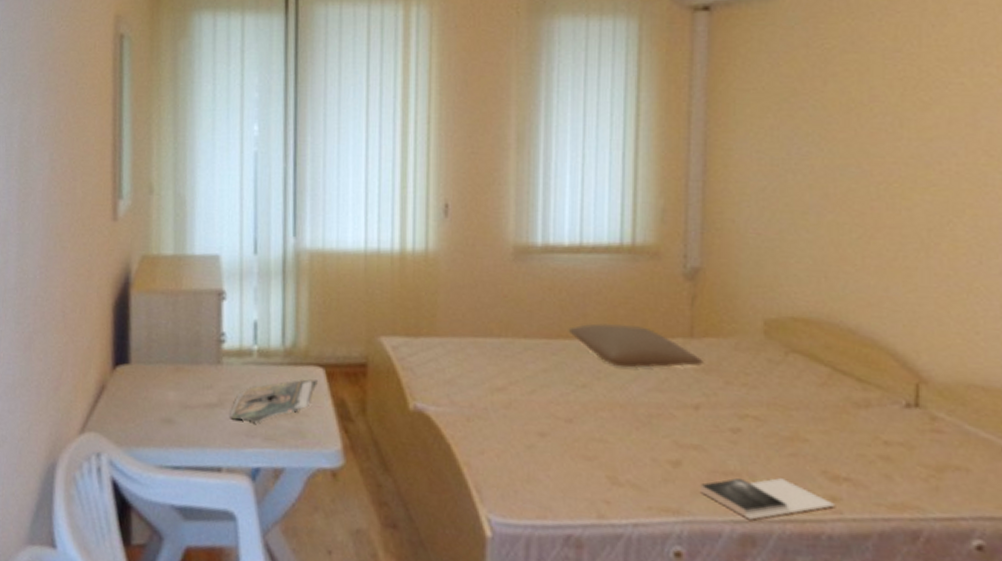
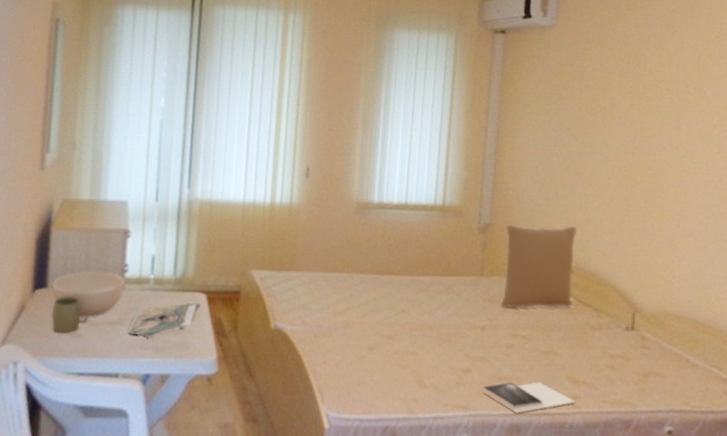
bowl: none [135,341,223,398] -> present [52,270,125,316]
mug: none [137,373,182,419] -> present [52,296,90,333]
pillow: present [568,323,703,368] -> none [393,263,489,298]
pillow: none [720,267,826,379] -> present [500,224,577,308]

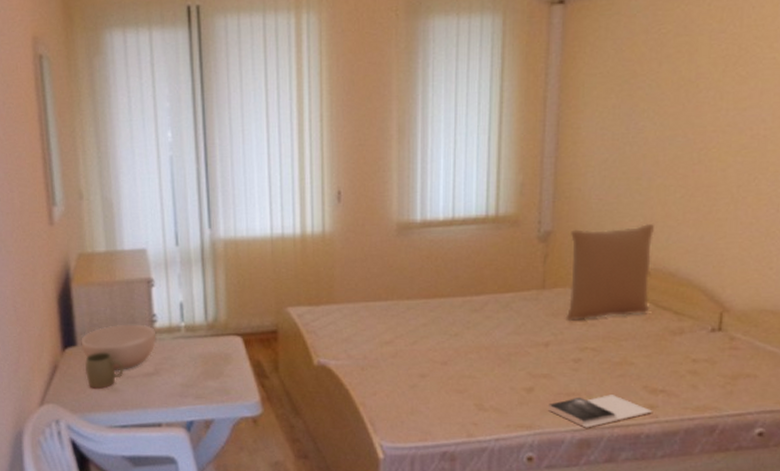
magazine: present [128,303,201,337] -> none [165,347,237,385]

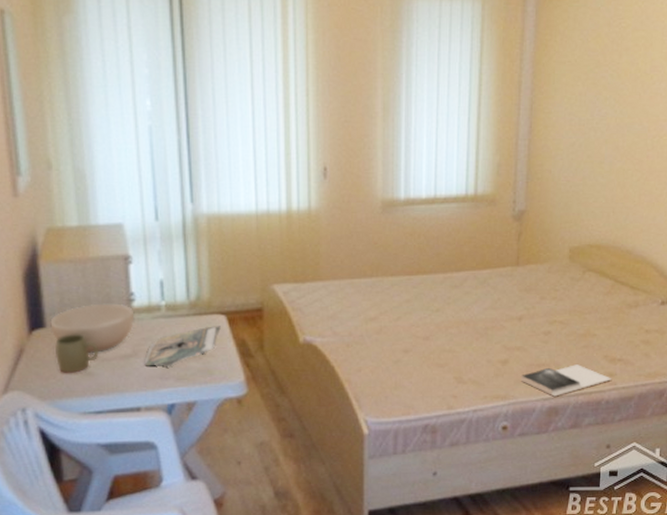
magazine: none [165,347,237,385] -> present [144,326,221,366]
pillow: present [565,224,654,319] -> none [537,205,614,294]

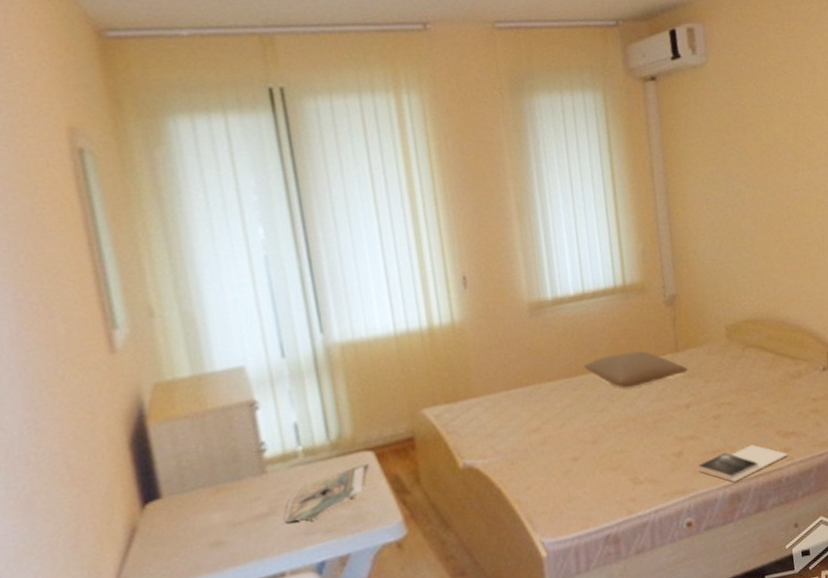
bowl: present [50,303,134,353] -> none [166,457,268,519]
mug: present [55,334,99,373] -> none [175,498,229,548]
pillow: none [425,260,526,293] -> present [583,351,688,388]

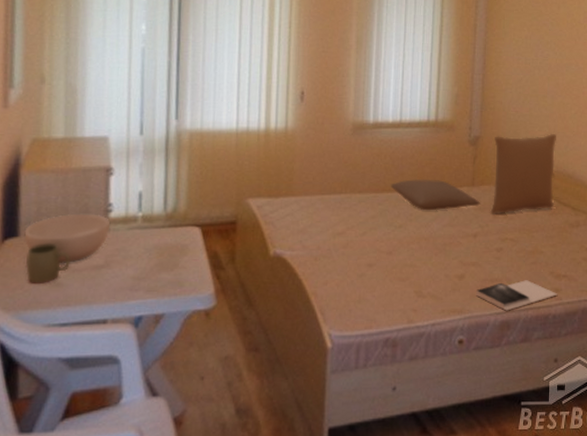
bowl: none [166,457,268,519] -> present [24,213,110,263]
mug: none [175,498,229,548] -> present [26,243,71,283]
magazine: present [284,464,369,524] -> none [115,238,195,278]
pillow: none [693,278,770,378] -> present [490,134,556,213]

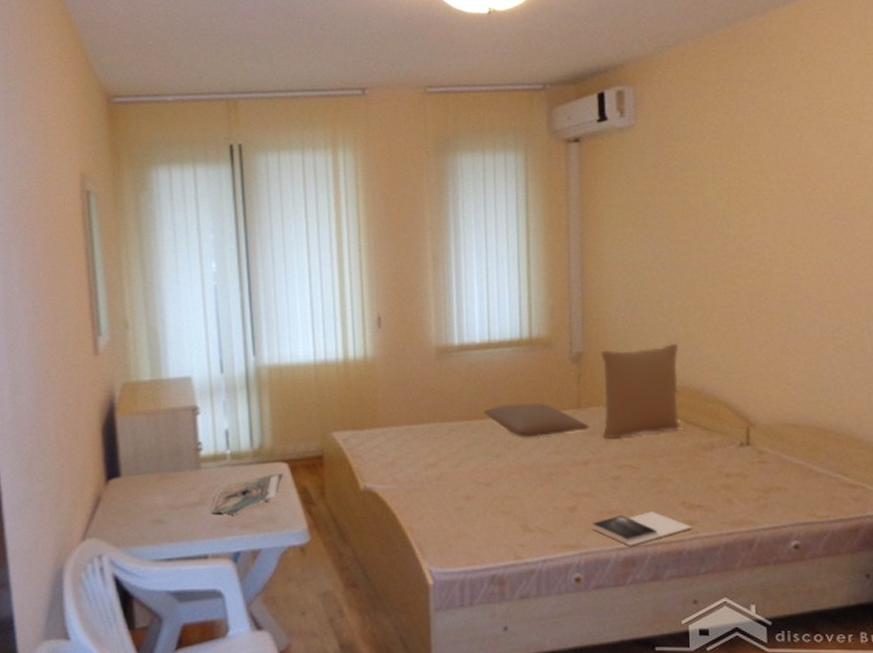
bowl: present [24,213,110,263] -> none [125,453,201,501]
mug: present [26,243,71,283] -> none [129,483,169,521]
magazine: none [115,238,195,278] -> present [211,474,283,514]

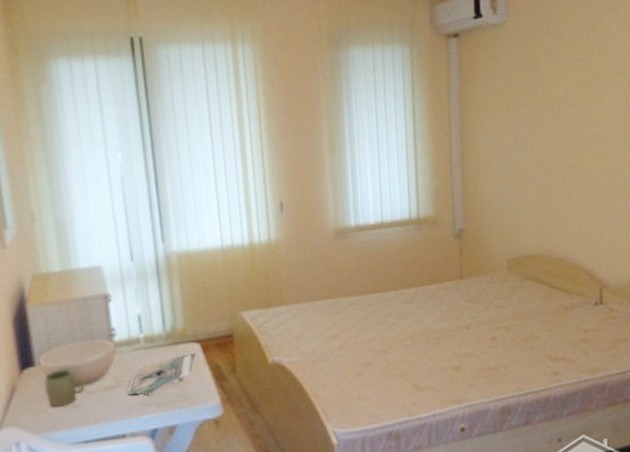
bowl: none [125,453,201,501] -> present [39,339,116,387]
mug: none [129,483,169,521] -> present [44,370,85,407]
pillow: present [483,403,589,438] -> none [378,276,470,308]
book: present [591,511,693,546] -> none [473,366,557,397]
pillow: present [601,344,680,438] -> none [479,218,546,304]

